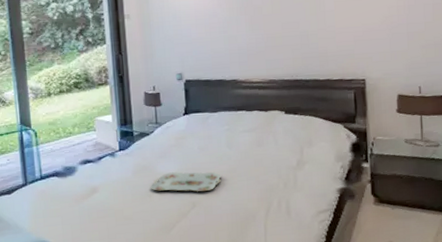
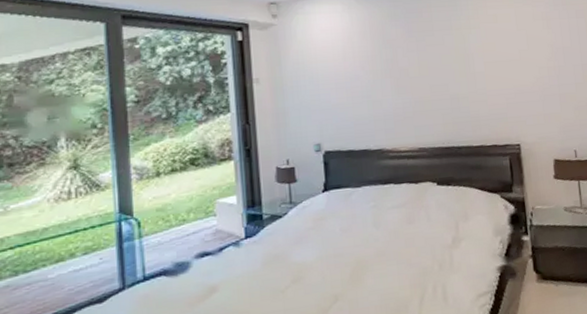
serving tray: present [150,172,222,192] -> none [283,257,368,285]

